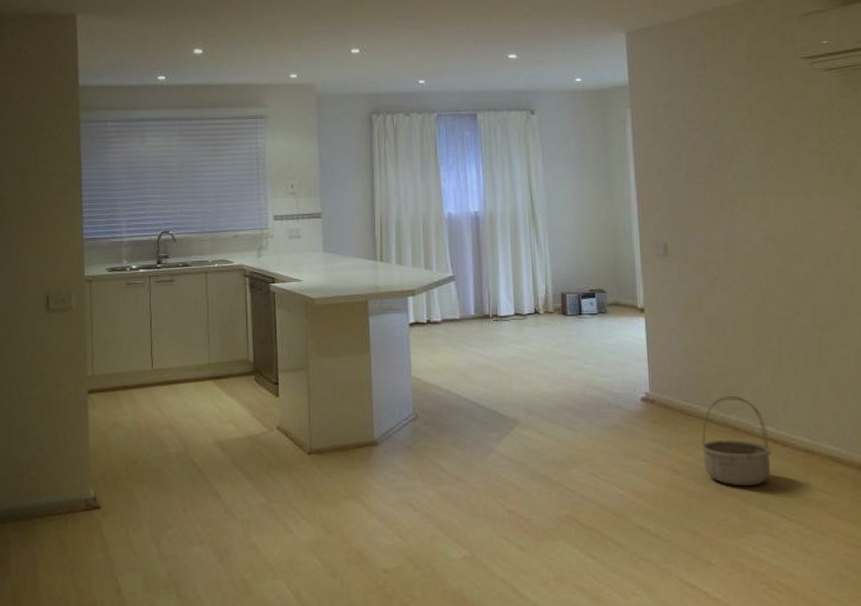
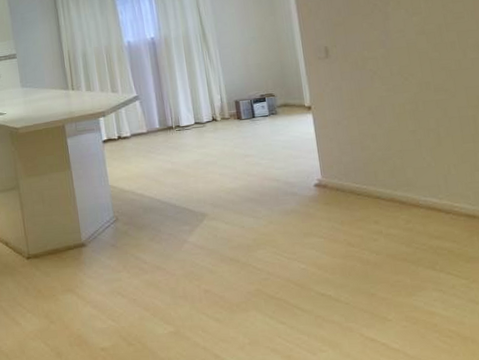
basket: present [700,395,772,486] -> none [371,174,437,252]

